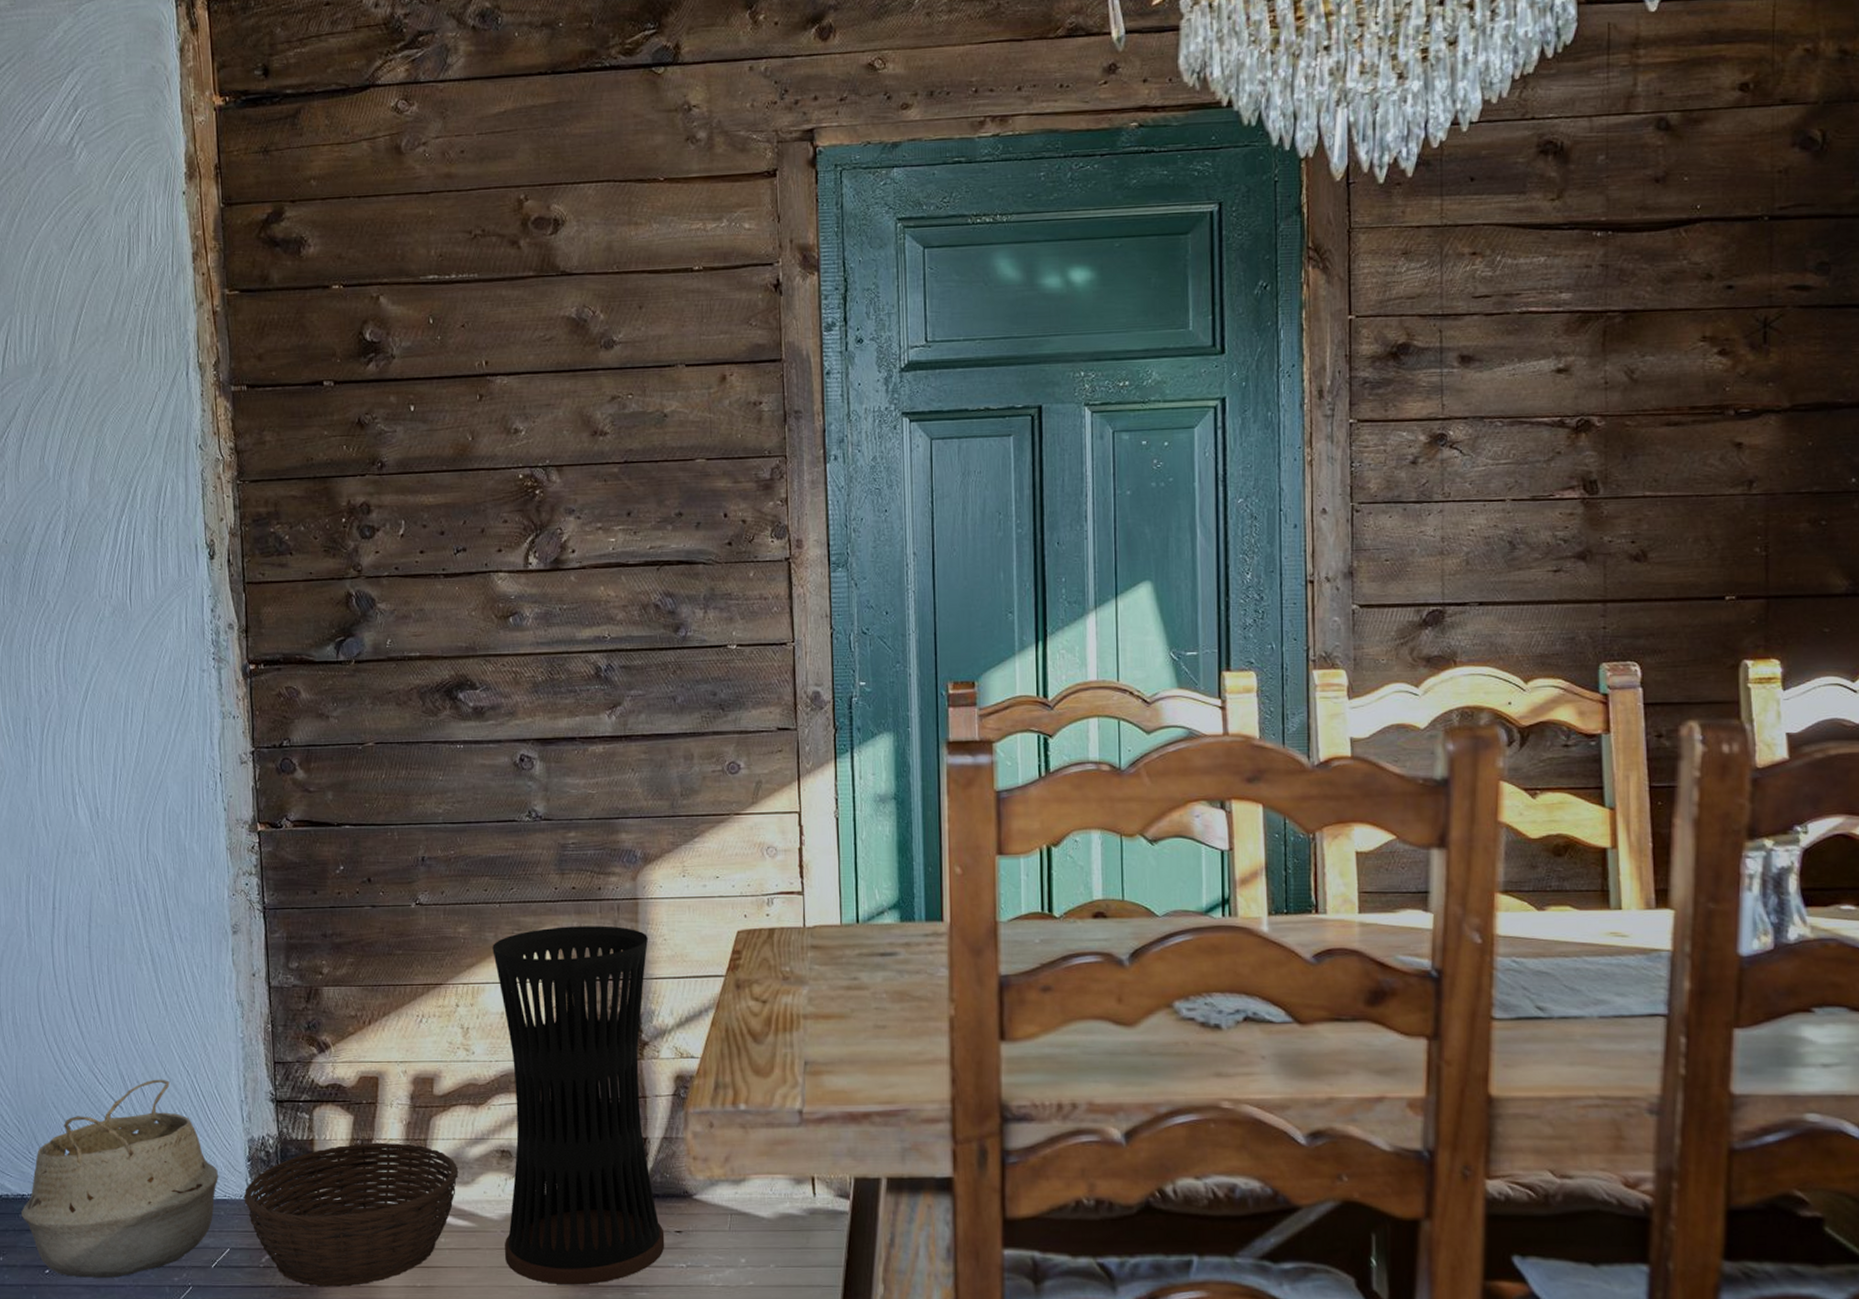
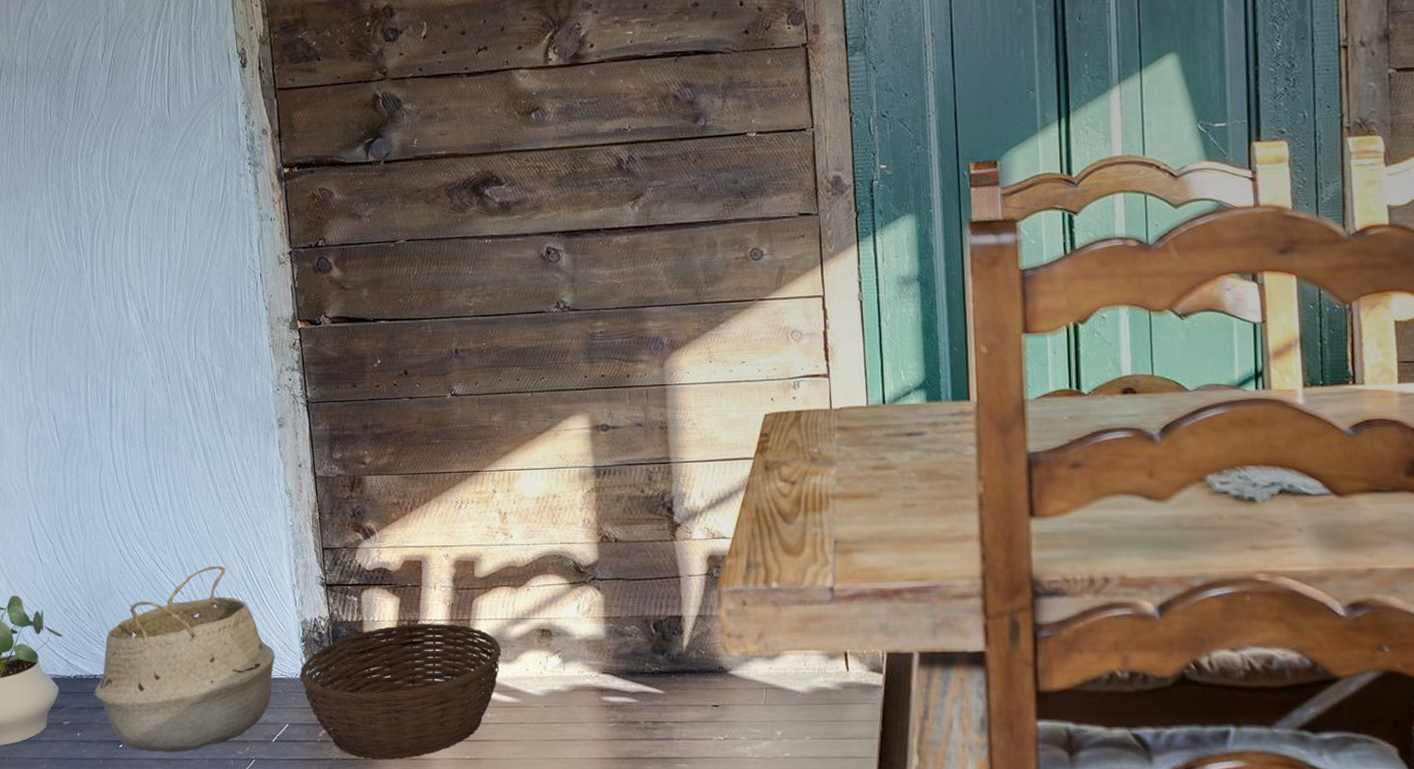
umbrella stand: present [492,925,665,1285] -> none [526,412,703,757]

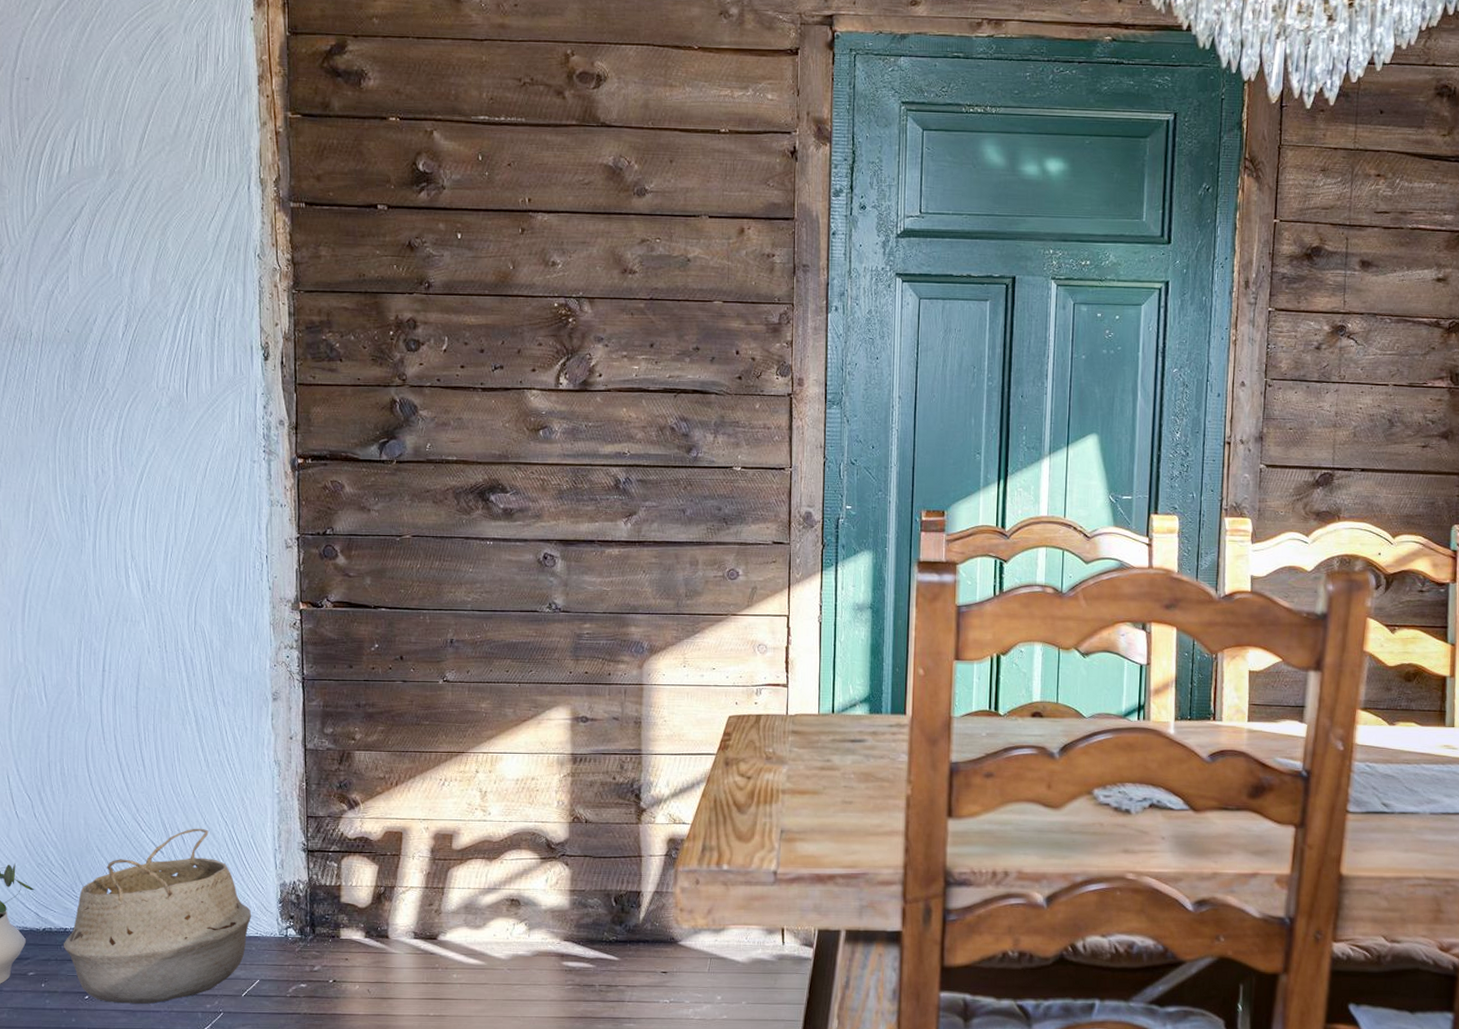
basket: present [299,623,502,760] -> none [274,889,472,1015]

